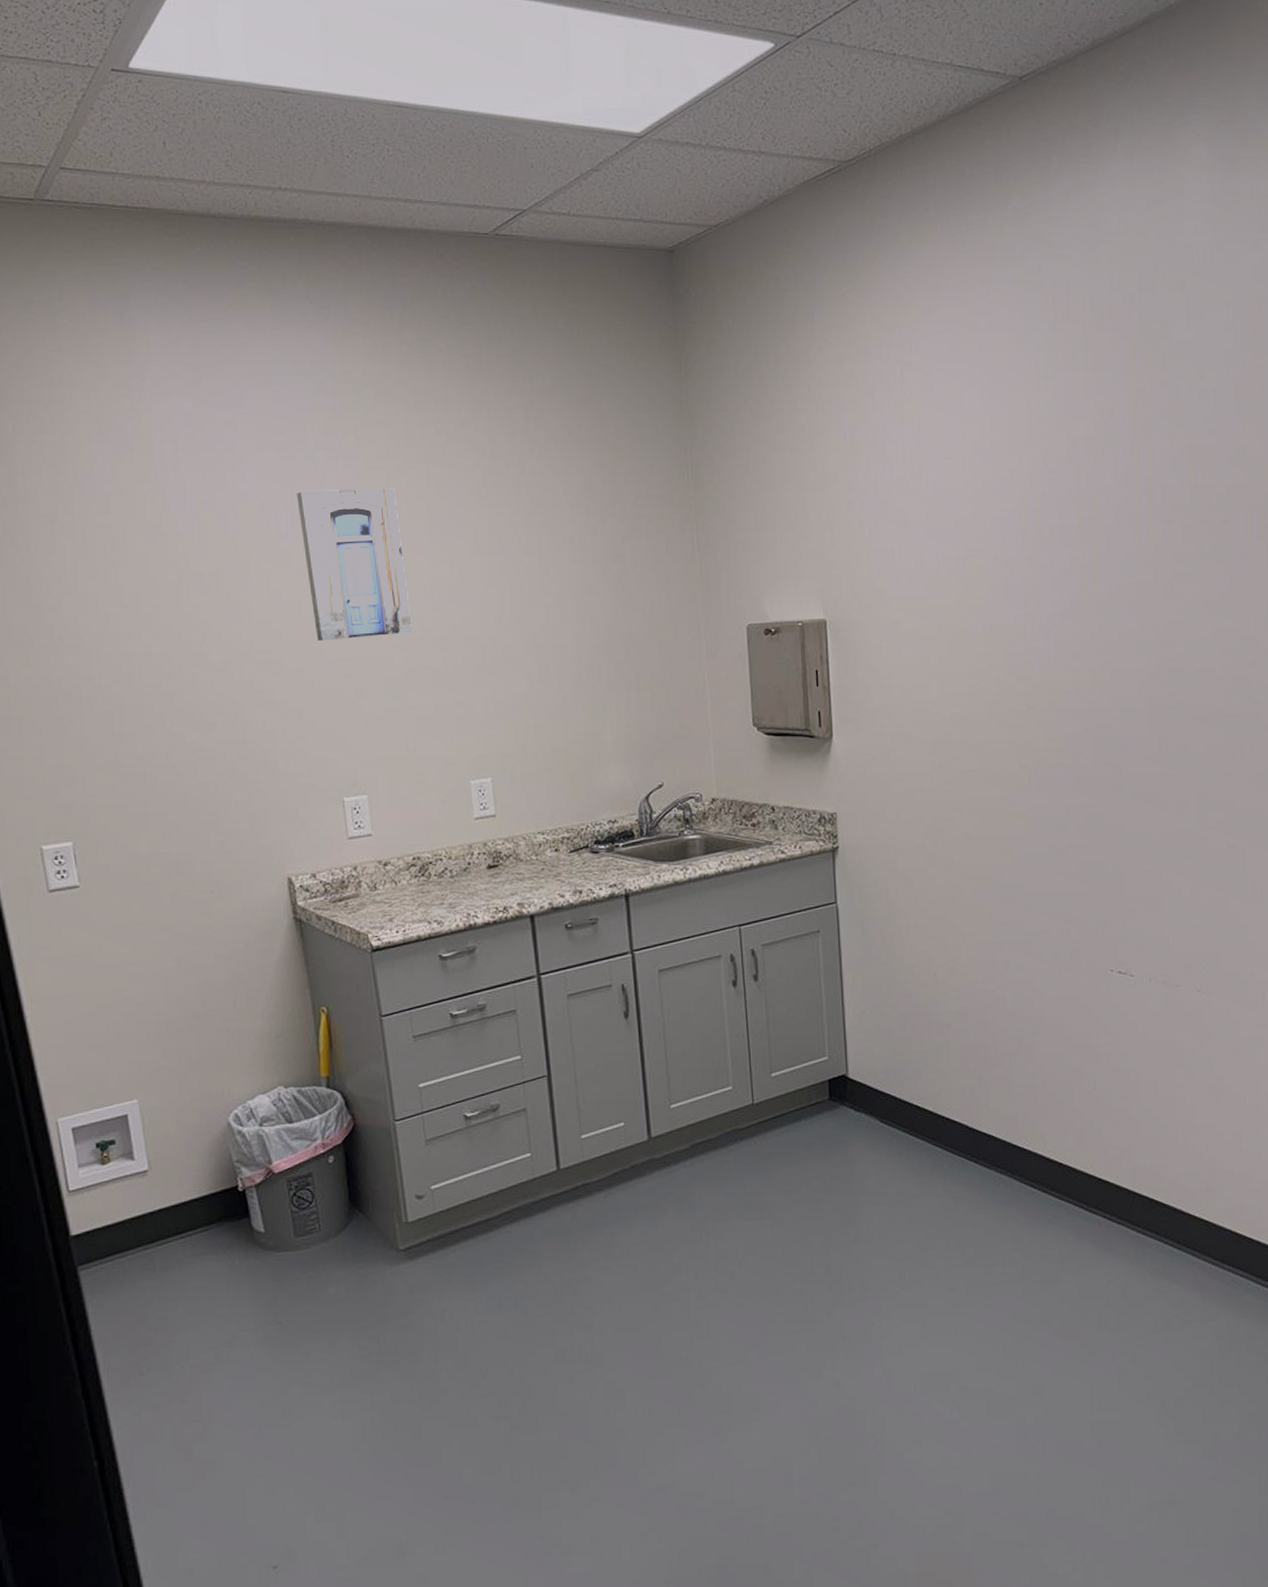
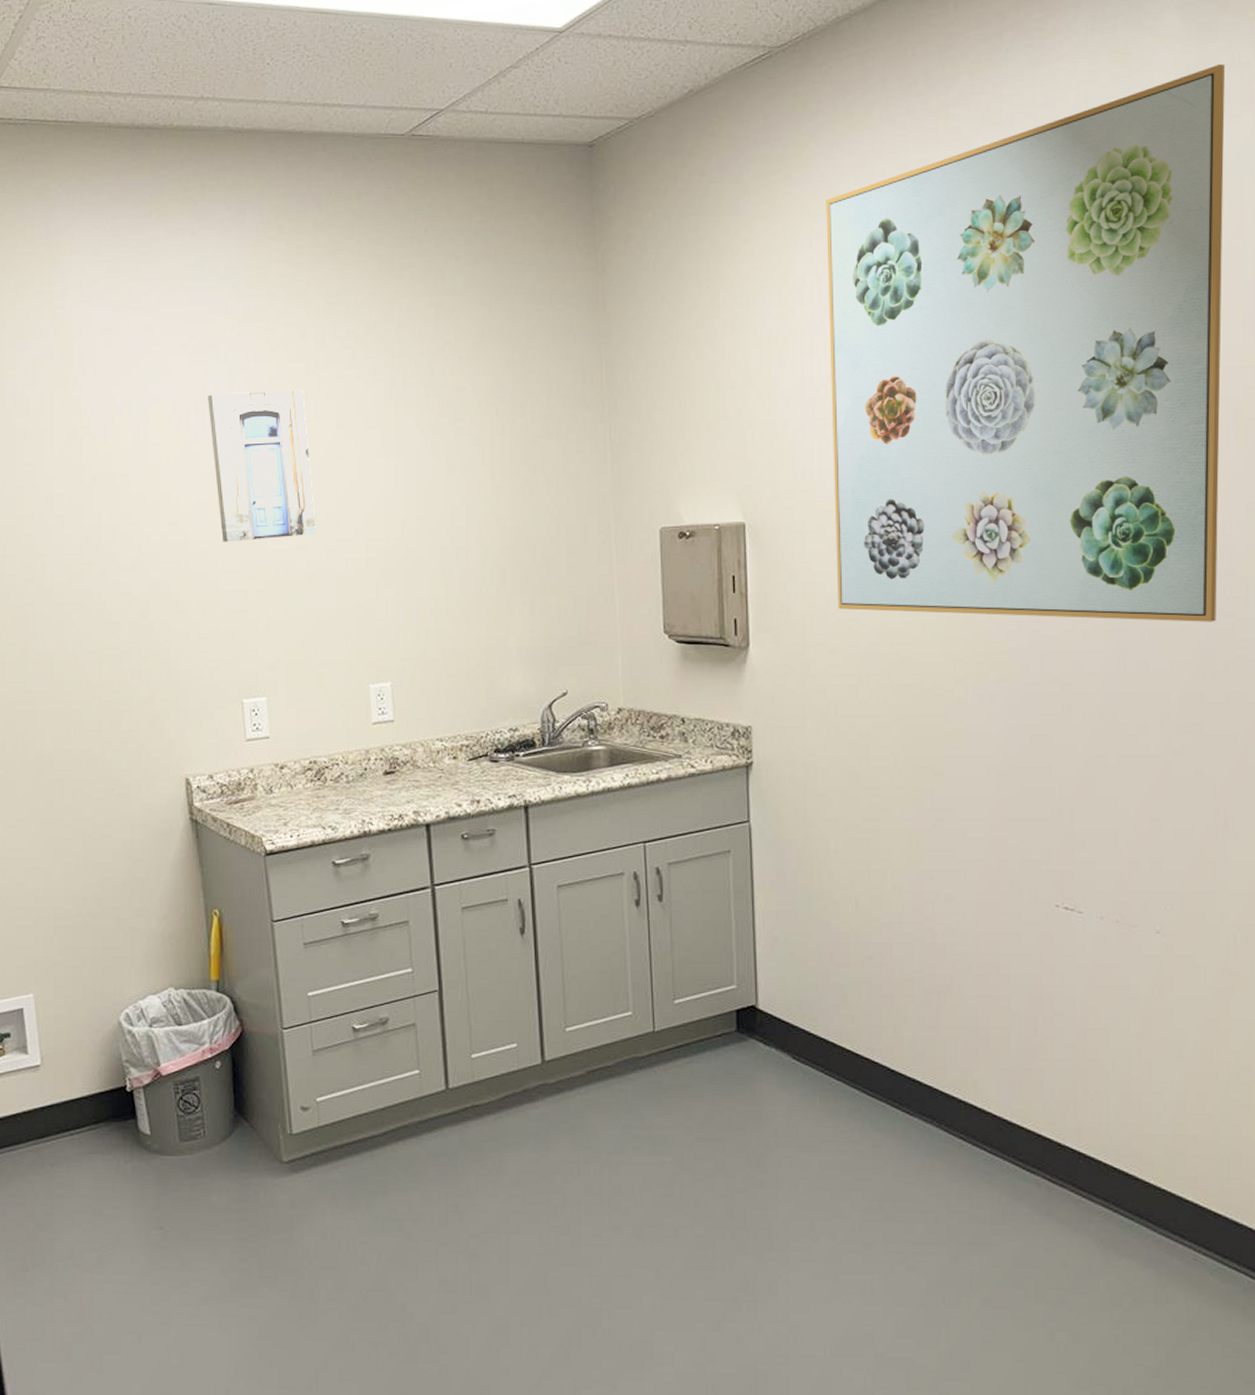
wall art: none [894,194,1246,709] -> present [826,63,1226,622]

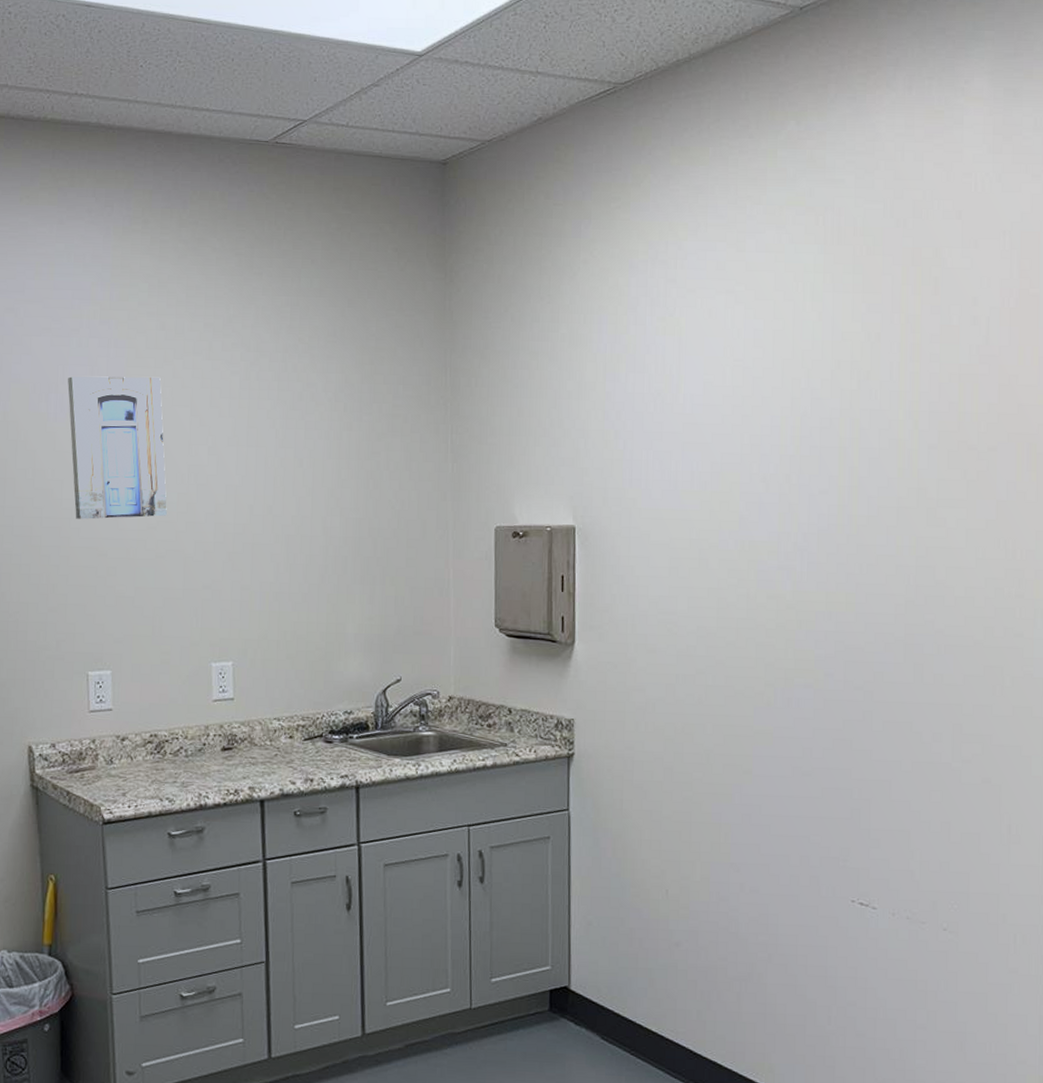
wall art: present [826,63,1226,622] -> none [659,126,1028,640]

